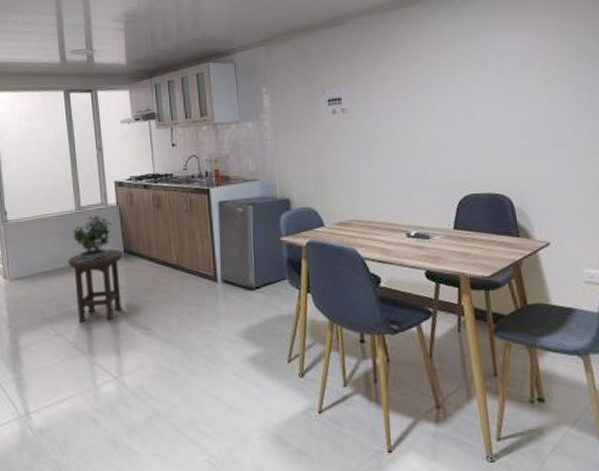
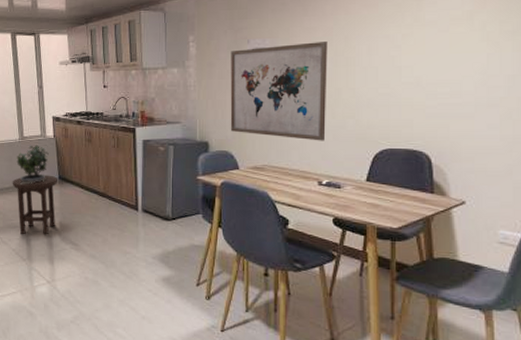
wall art: none [306,89,409,191] -> present [230,42,328,141]

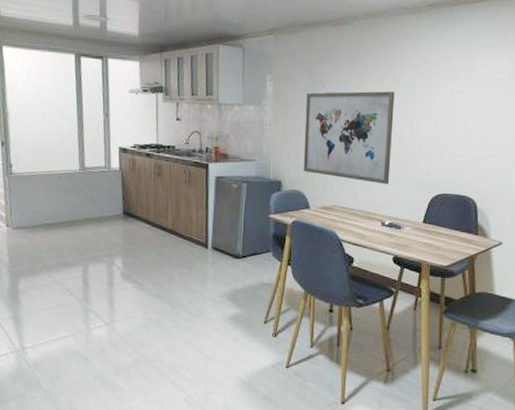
stool: present [12,175,58,235] -> none [69,209,123,274]
potted plant: present [16,145,49,185] -> none [75,176,113,219]

